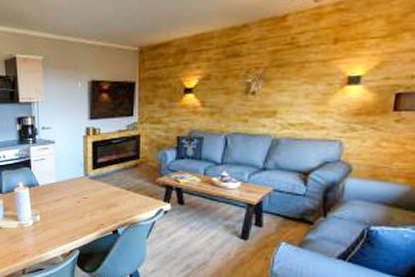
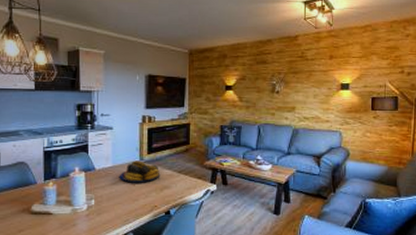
fruit bowl: none [63,176,107,200] -> present [119,160,161,183]

